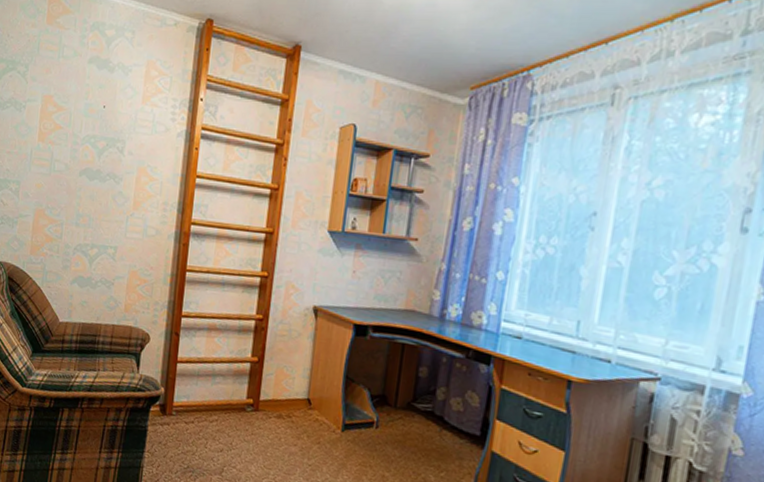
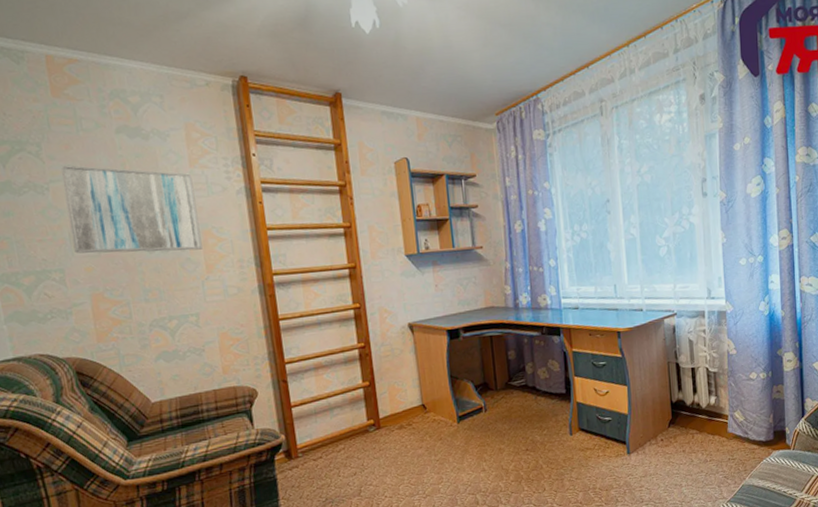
wall art: none [32,87,143,186] -> present [60,164,203,254]

